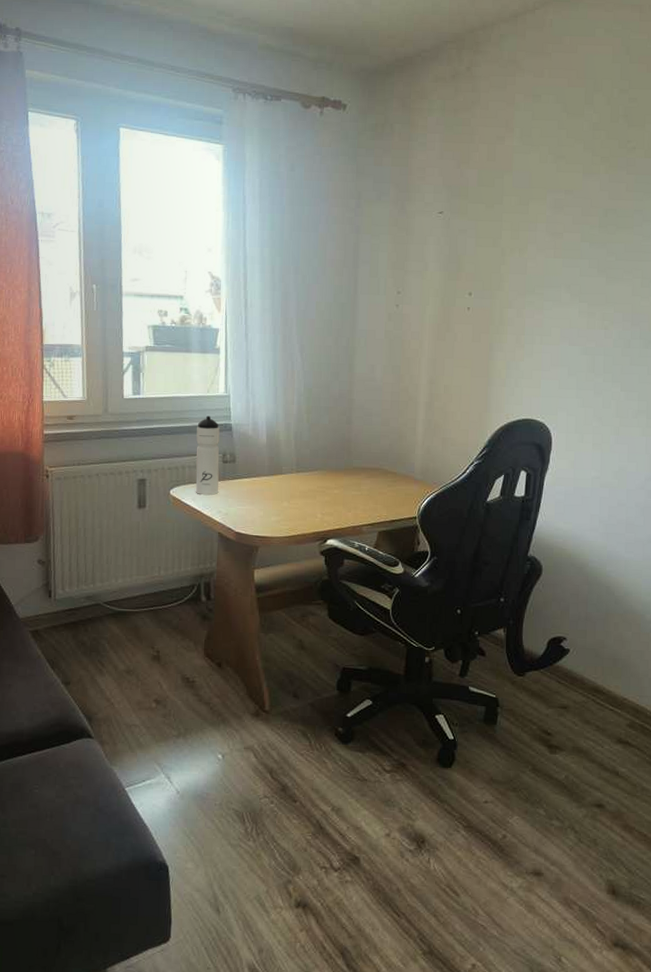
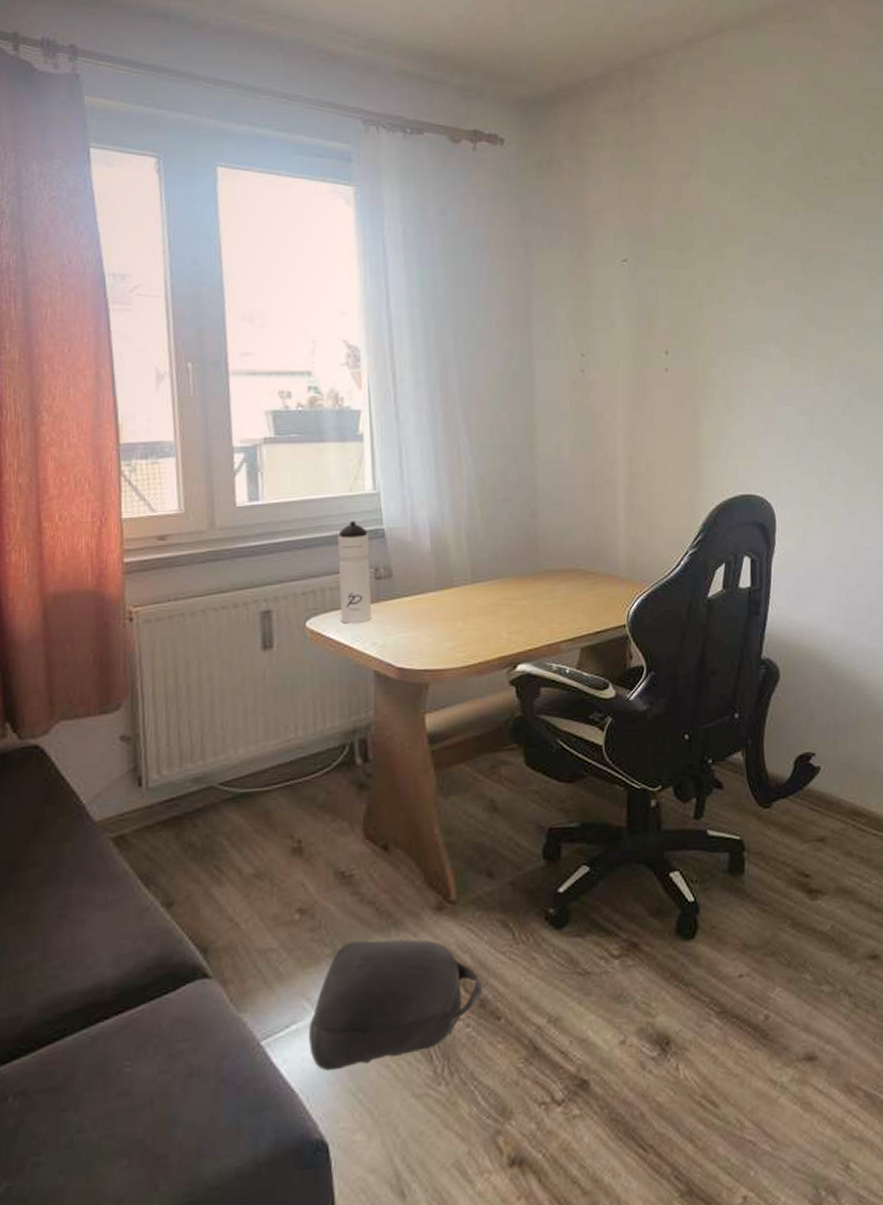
backpack: none [158,729,285,817] -> present [309,939,483,1072]

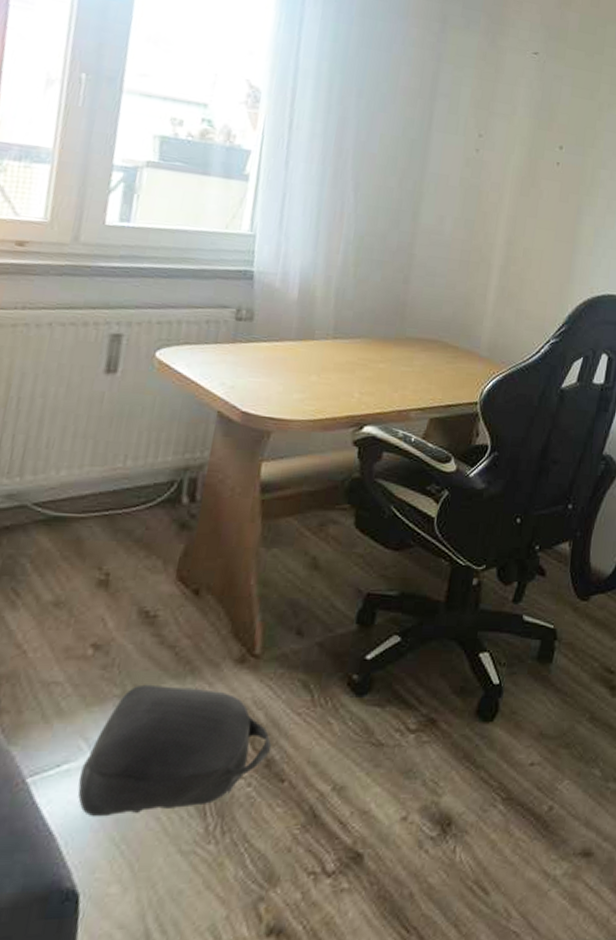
water bottle: present [338,521,371,625] -> none [193,258,237,362]

